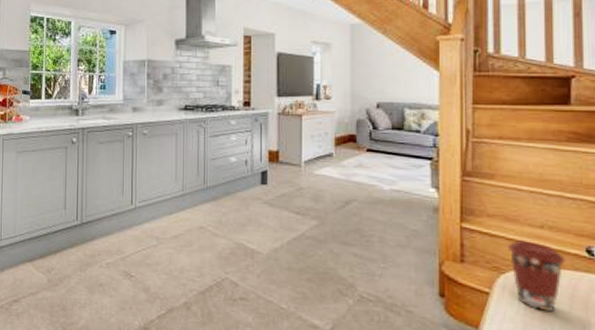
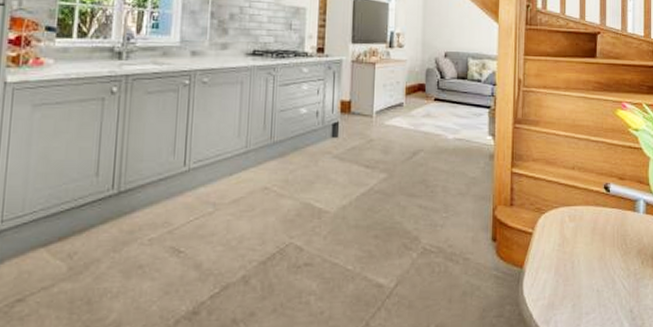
coffee cup: present [508,240,566,313] -> none [548,182,590,246]

